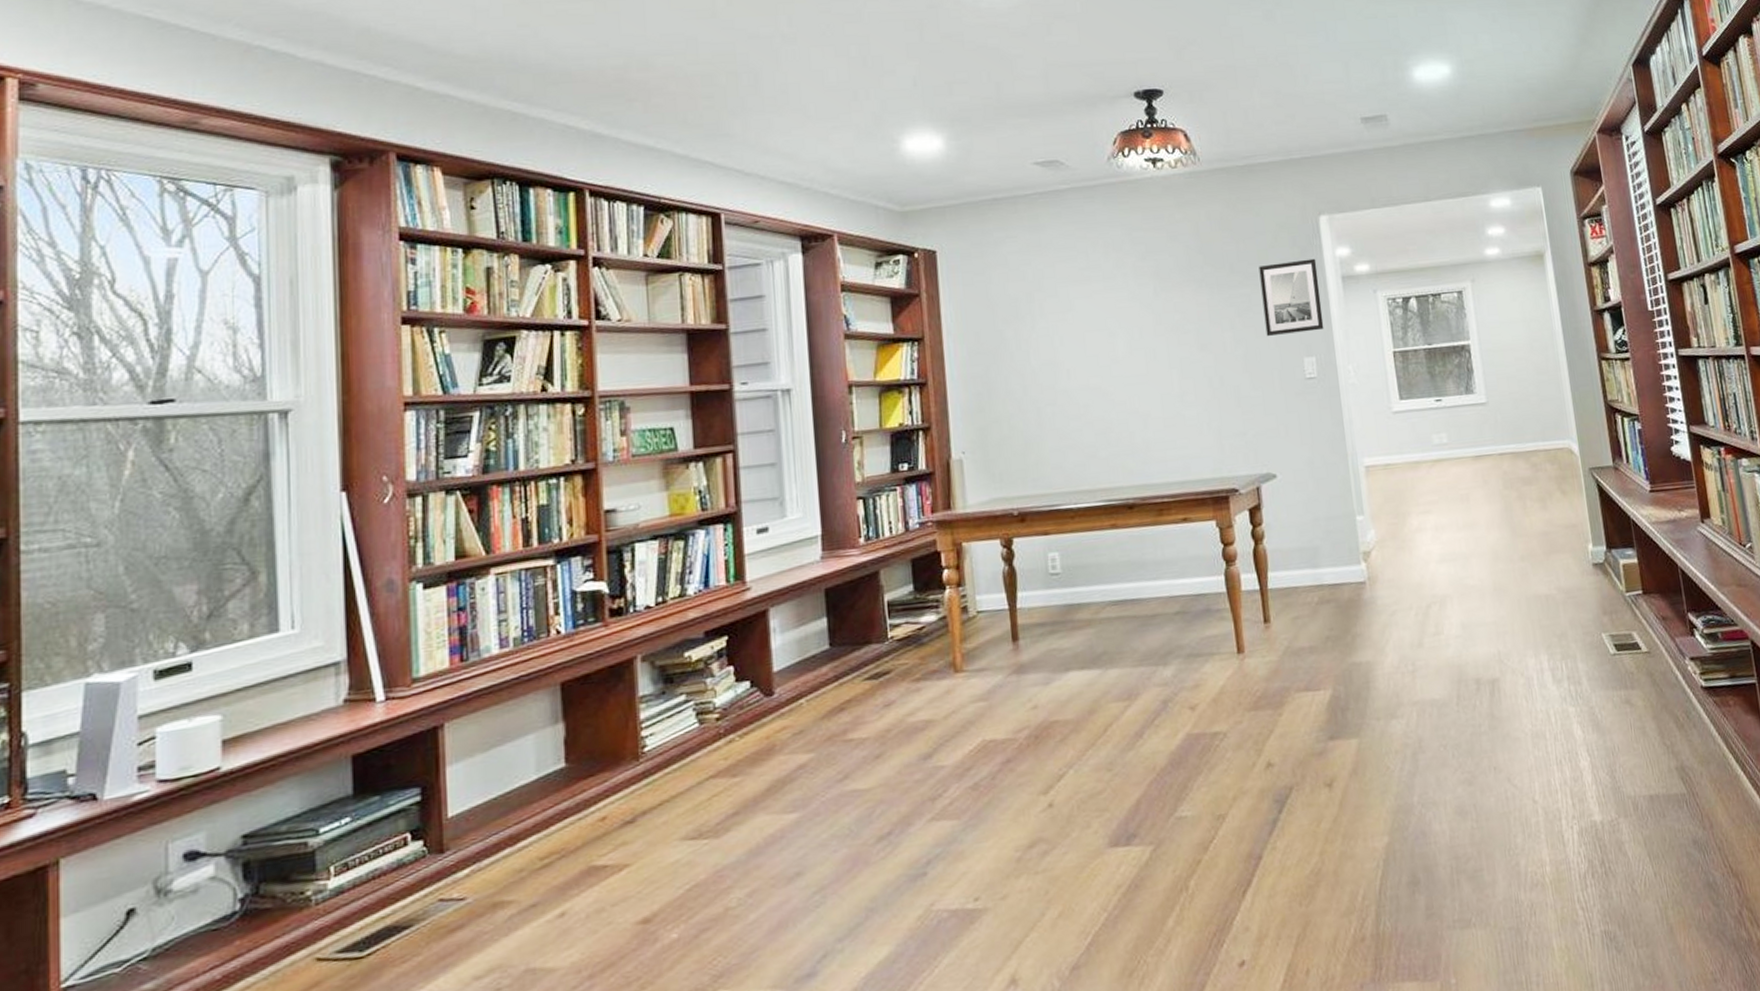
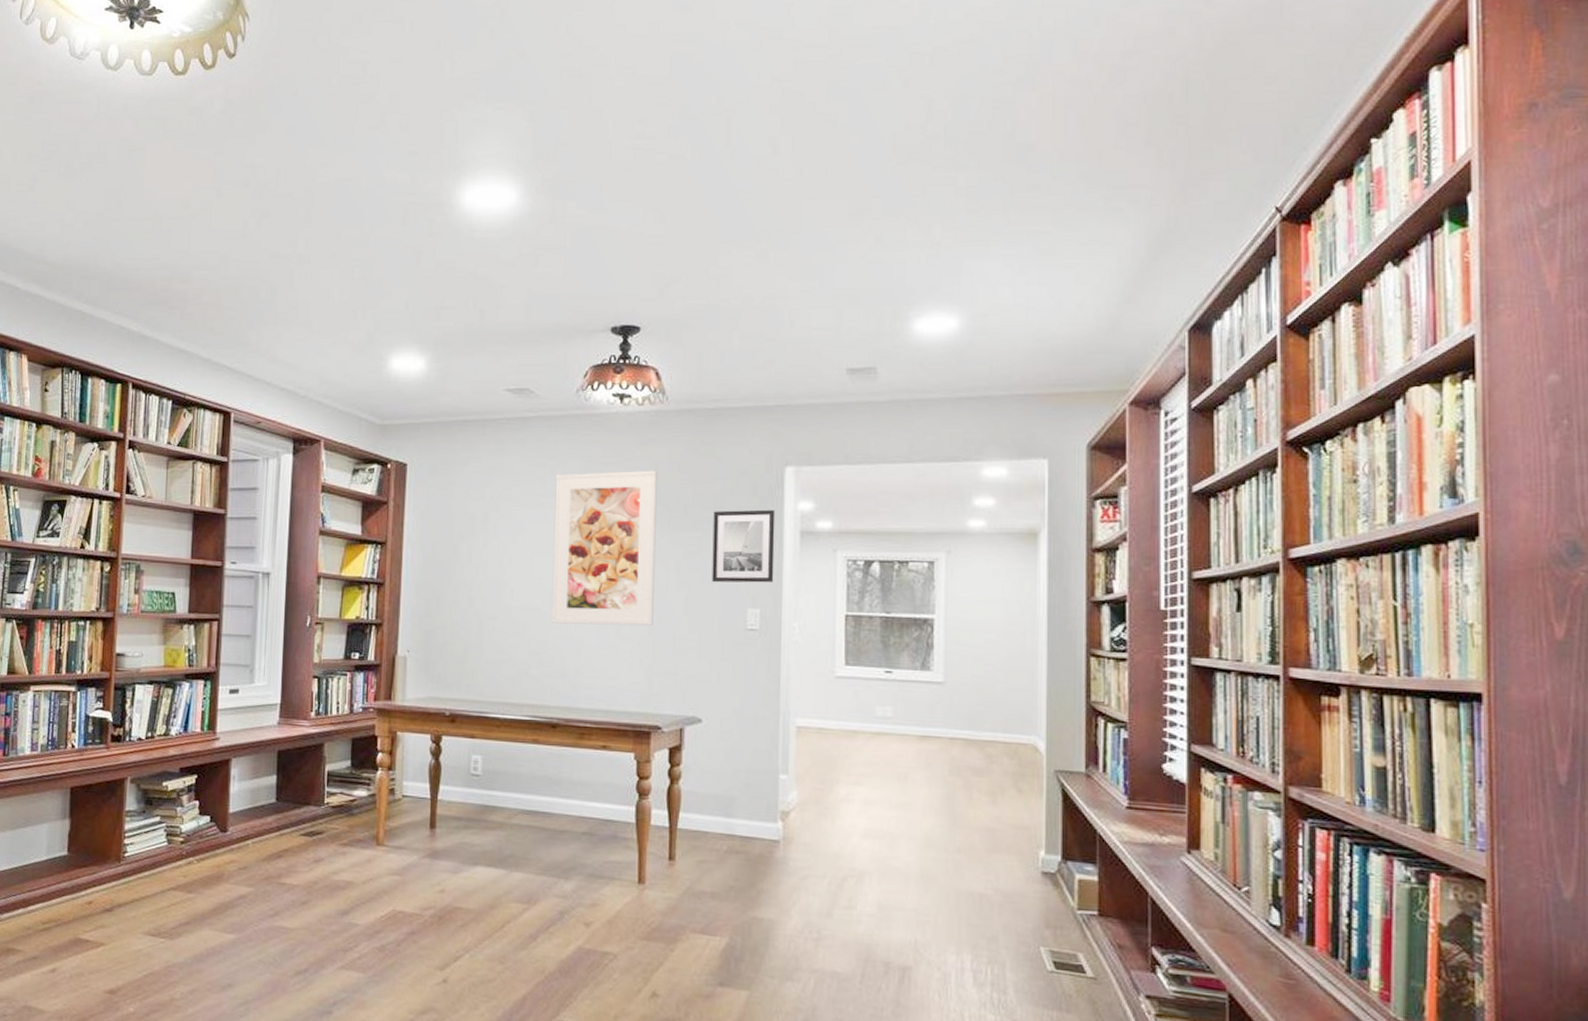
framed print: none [1098,231,1216,400] -> present [551,470,658,626]

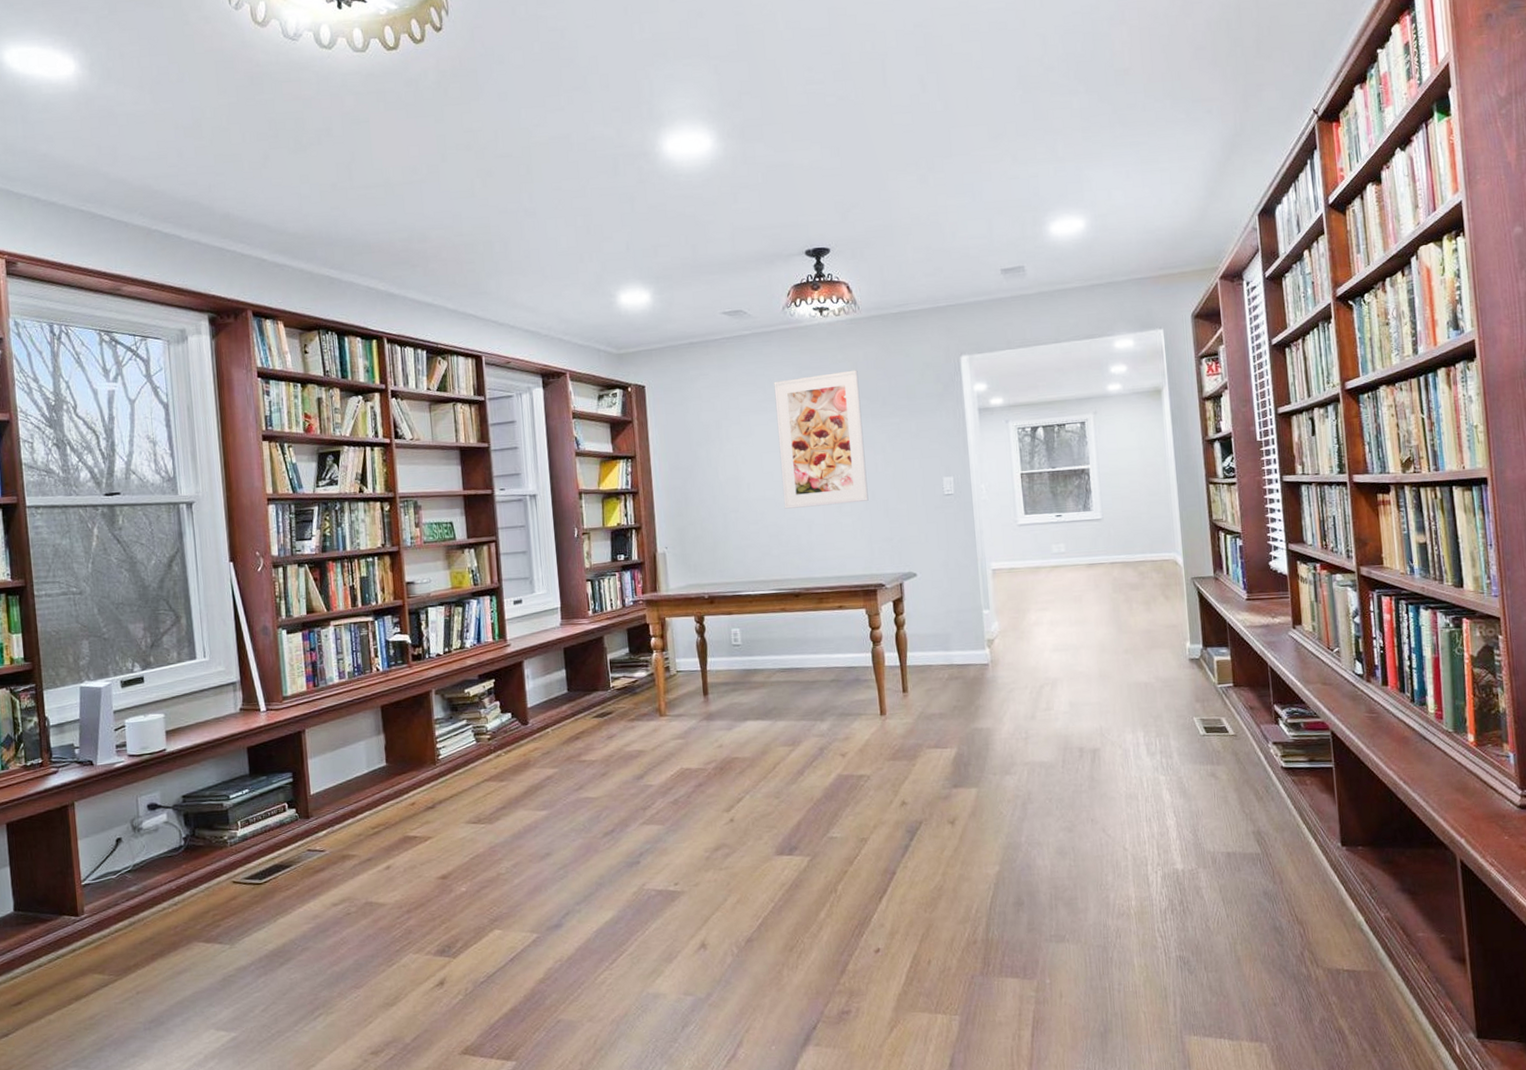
wall art: present [712,509,776,583] -> none [907,393,962,458]

